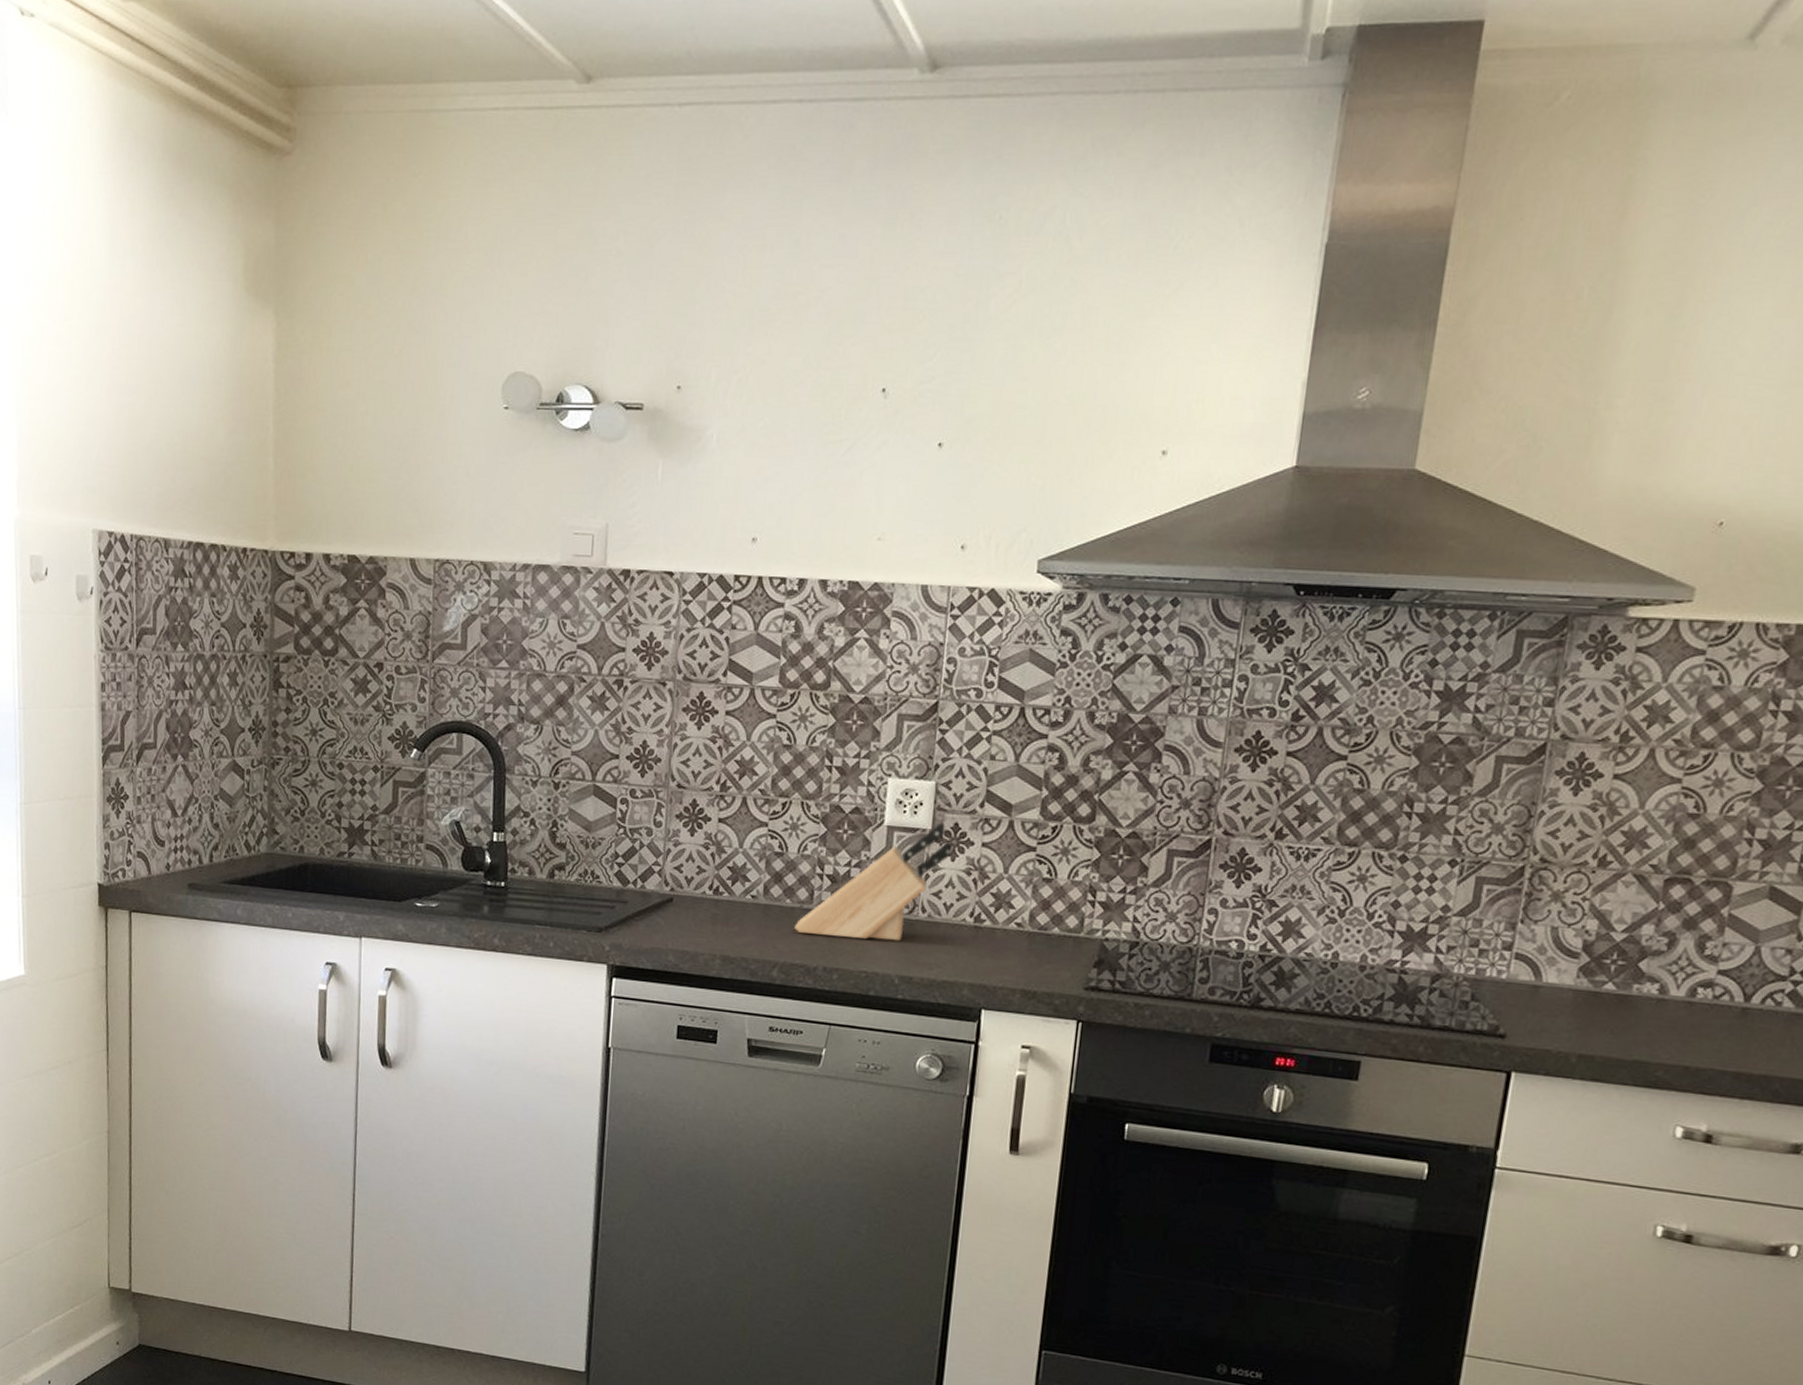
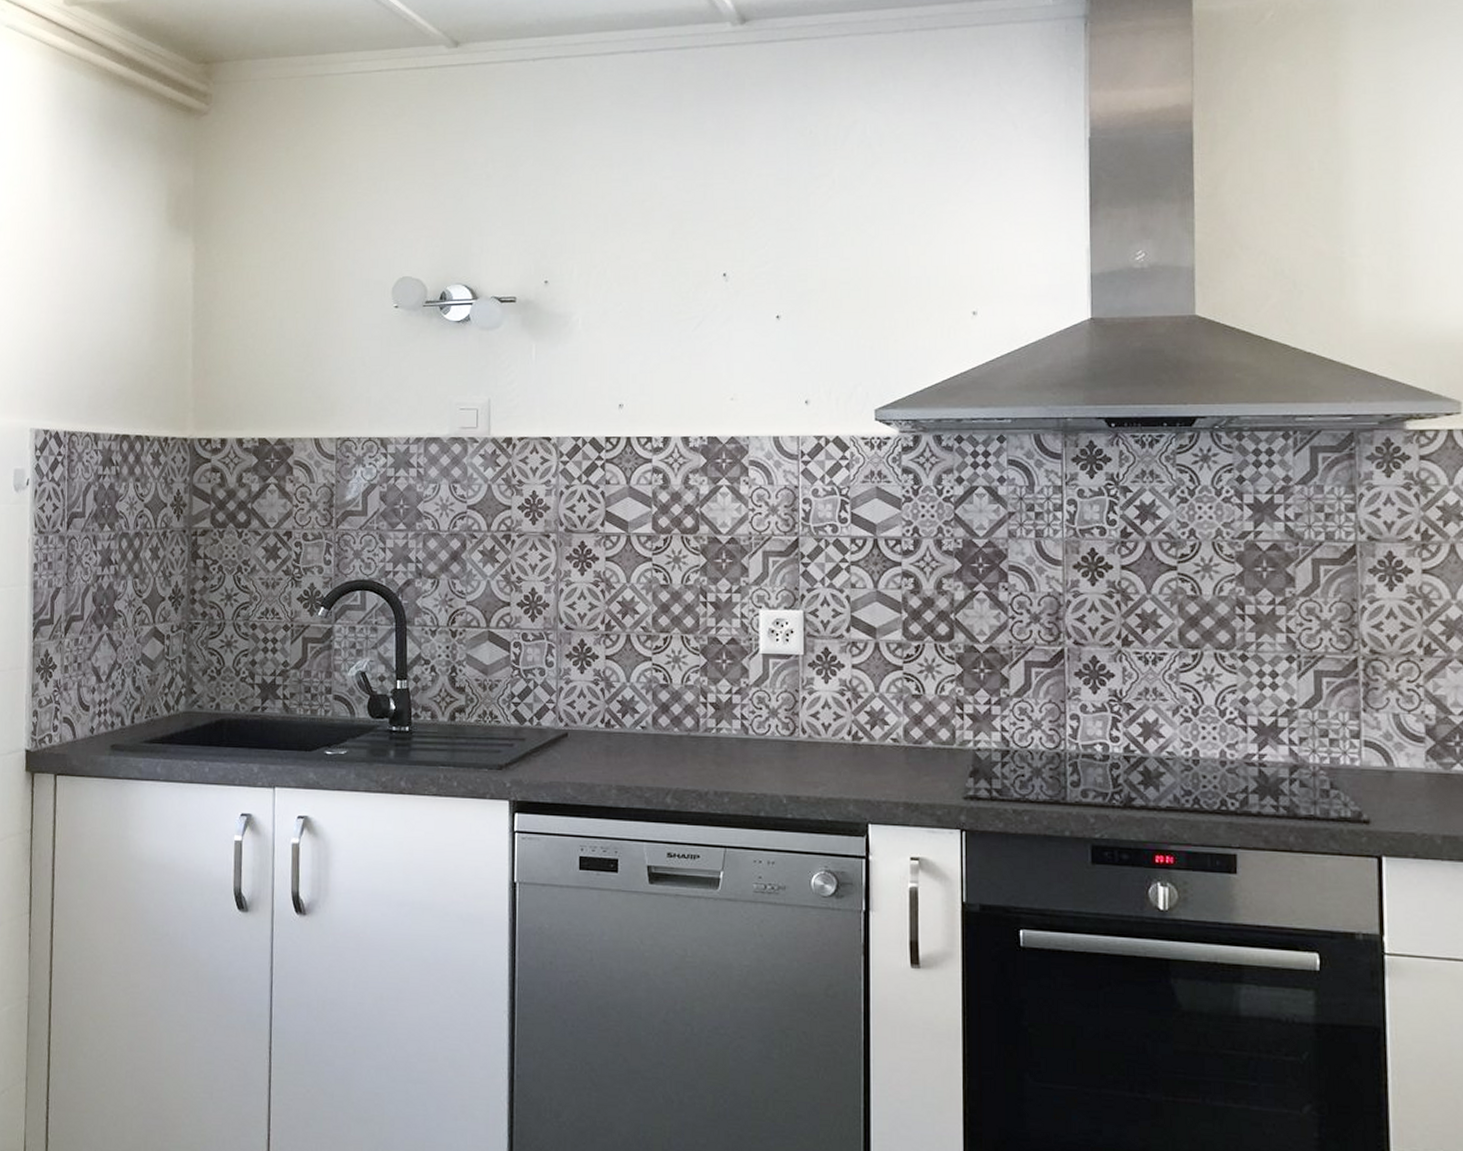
knife block: present [794,822,953,941] -> none [684,648,826,763]

